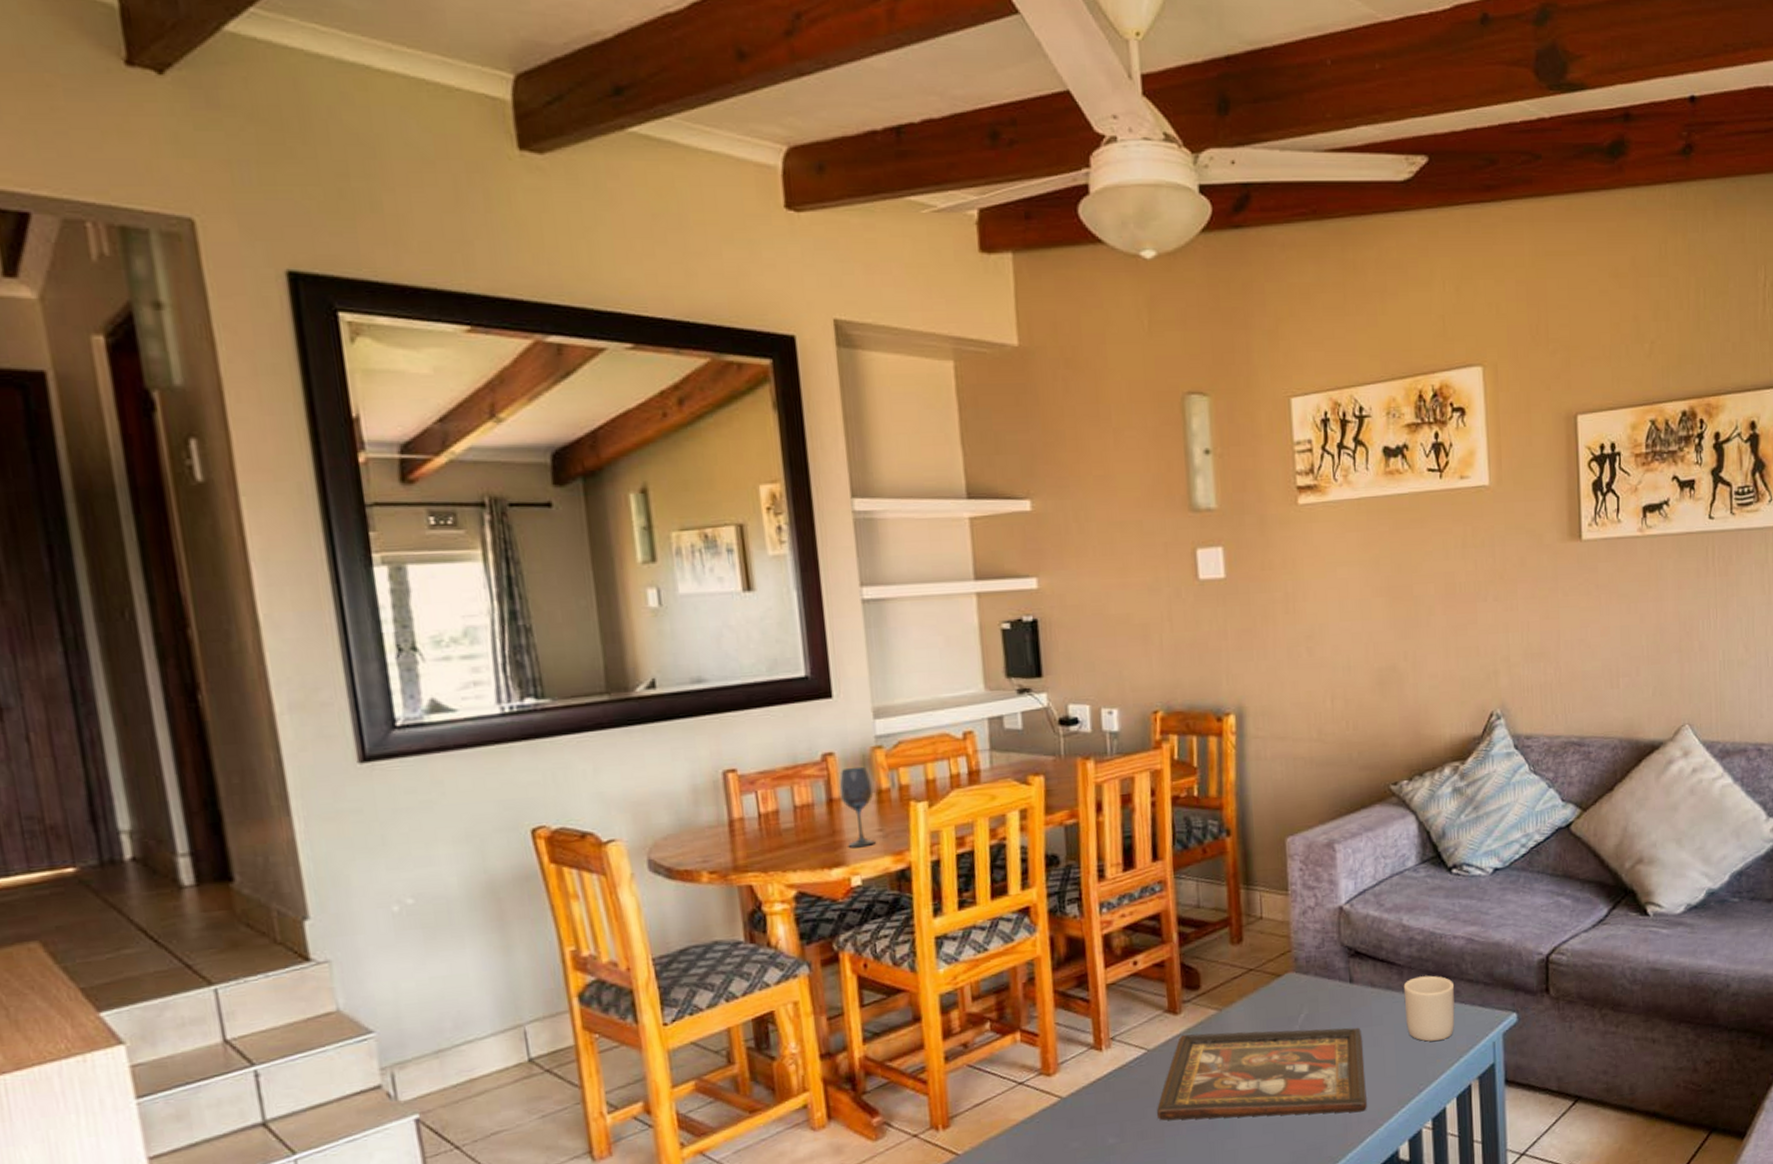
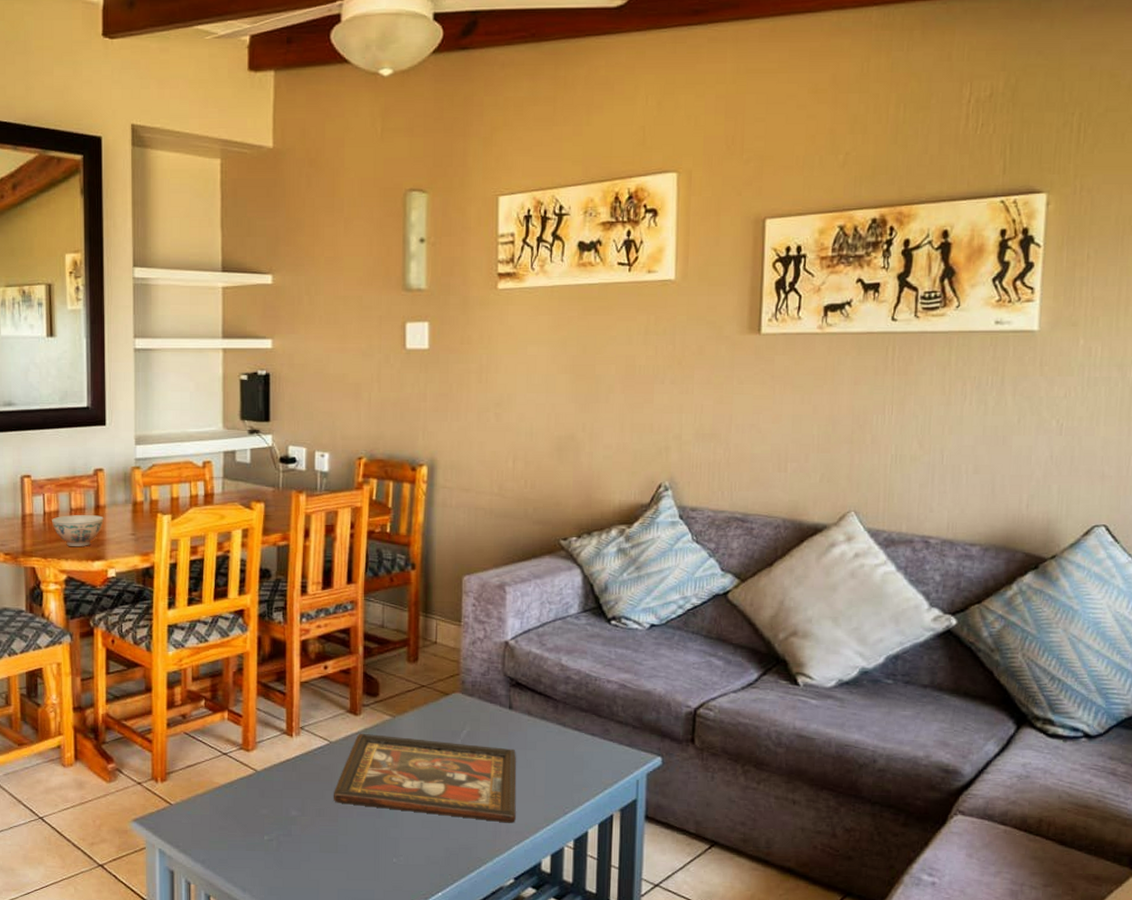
bowl: none [770,811,841,855] -> present [52,515,104,547]
wineglass: present [839,766,877,848] -> none [105,482,131,547]
mug: present [1403,975,1455,1042] -> none [557,712,605,771]

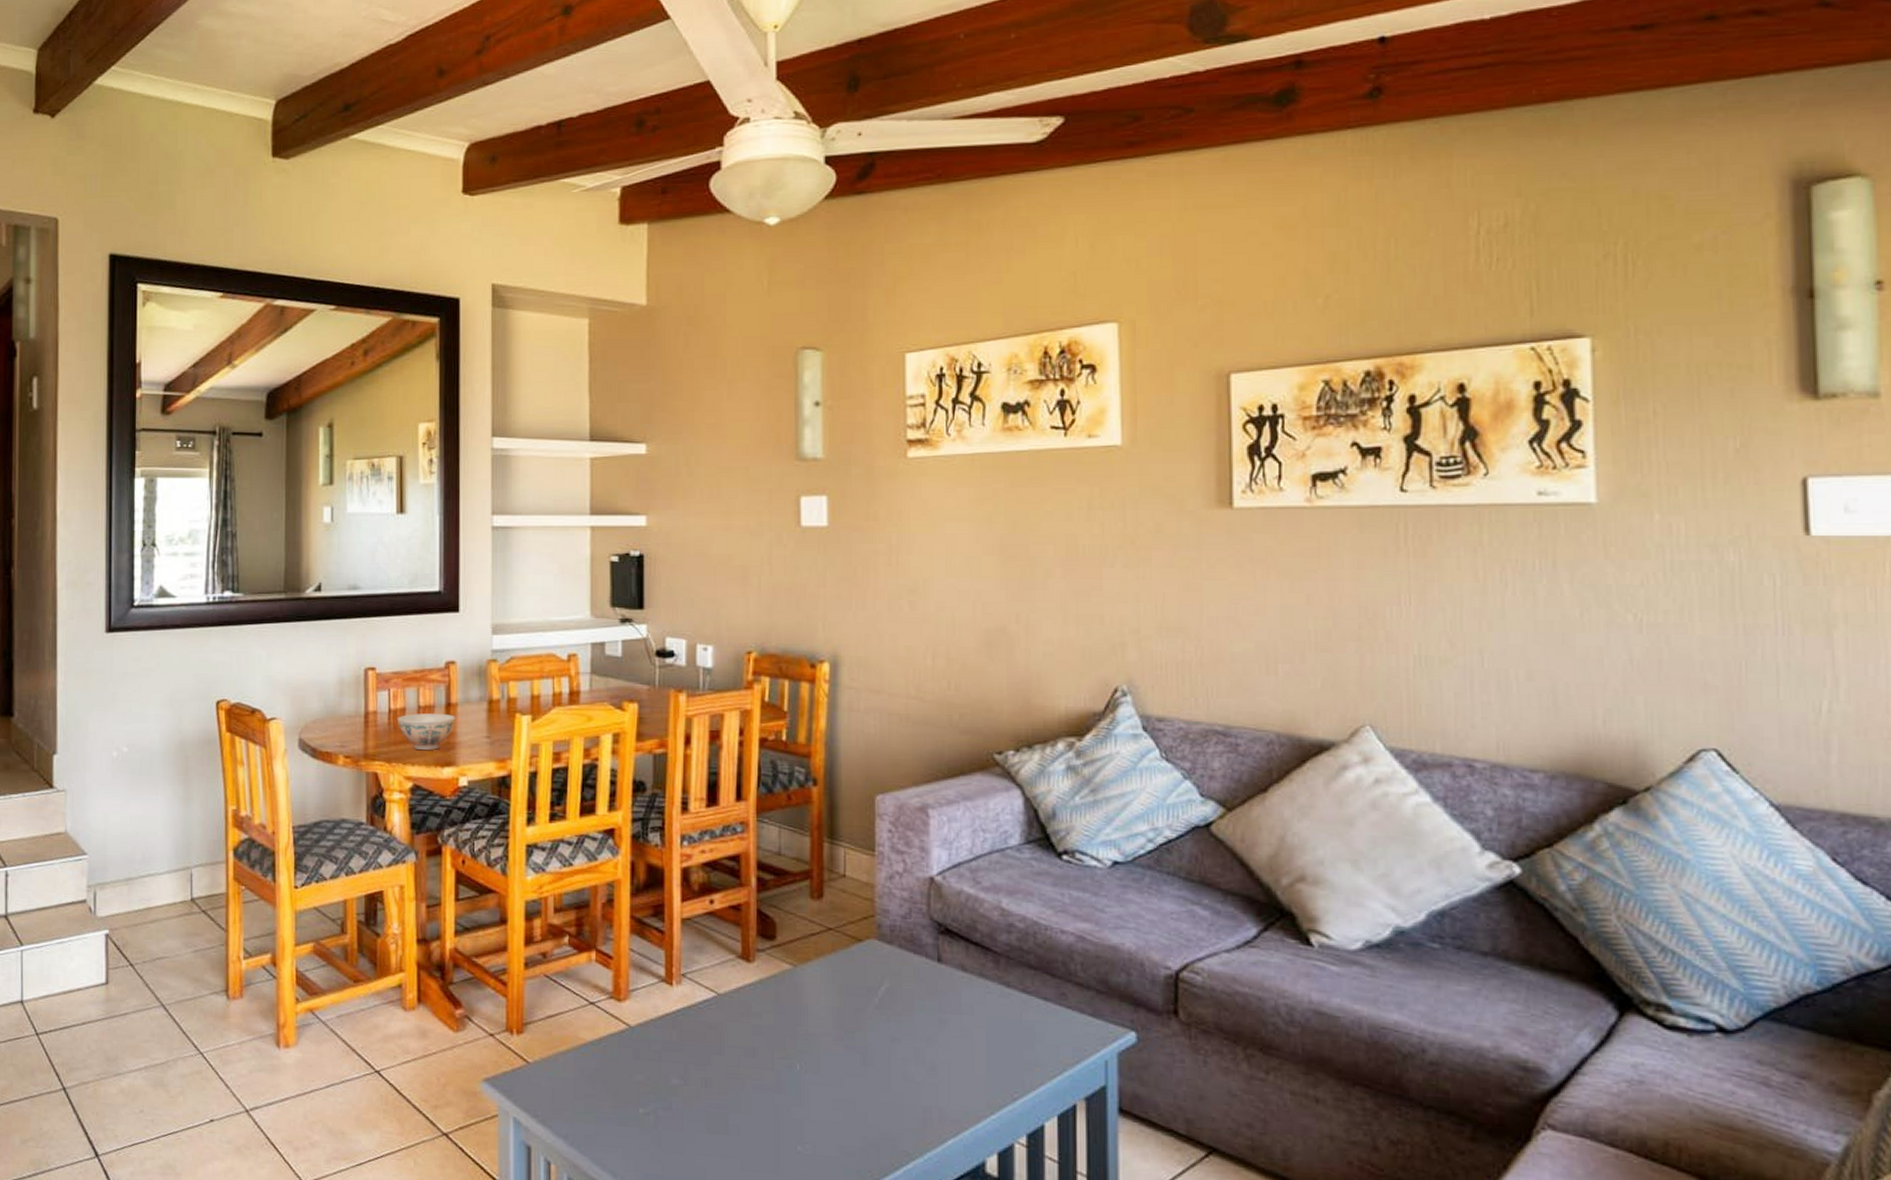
decorative tray: present [334,733,516,823] -> none [723,984,951,1109]

